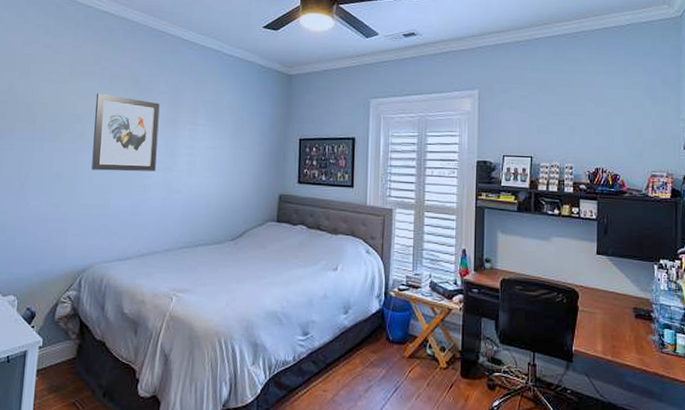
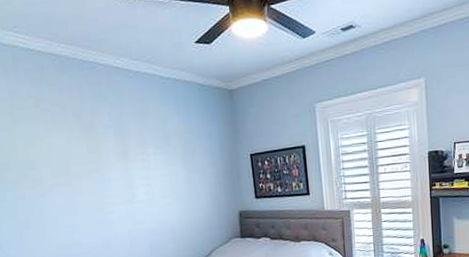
wall art: present [91,93,160,172] -> none [42,136,117,213]

